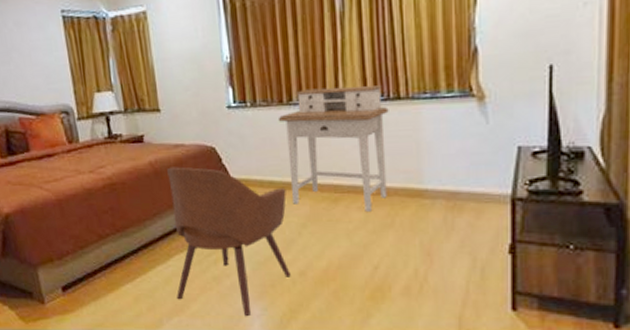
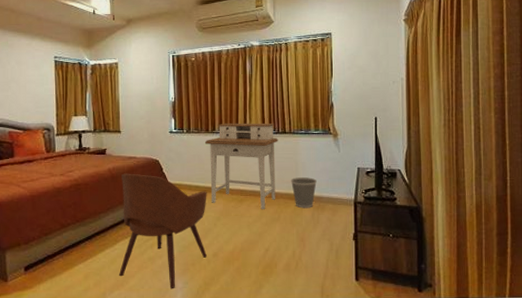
wastebasket: none [408,164,451,209] -> present [290,177,317,209]

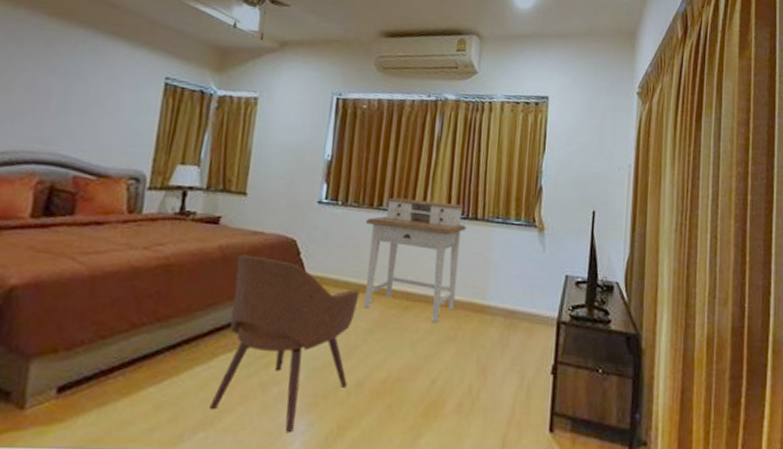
wastebasket: present [290,177,317,209] -> none [476,281,511,326]

